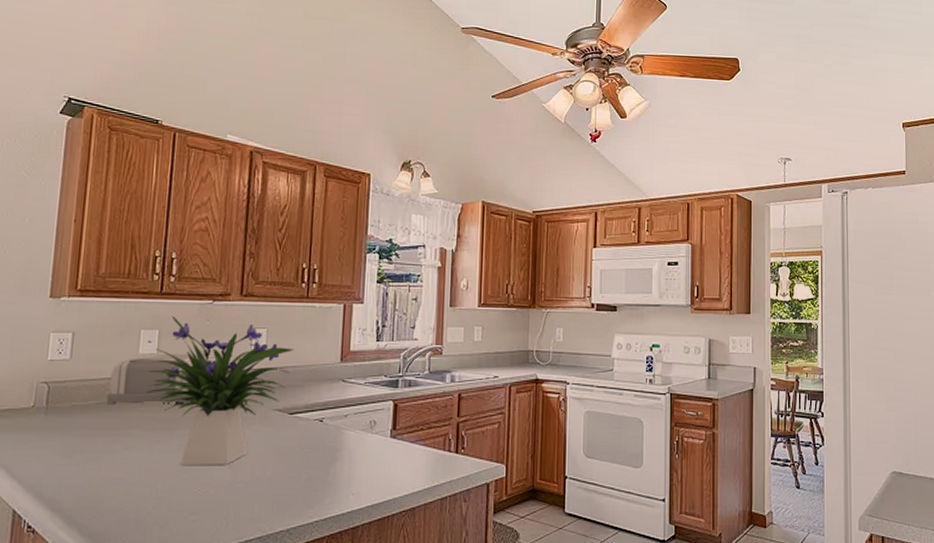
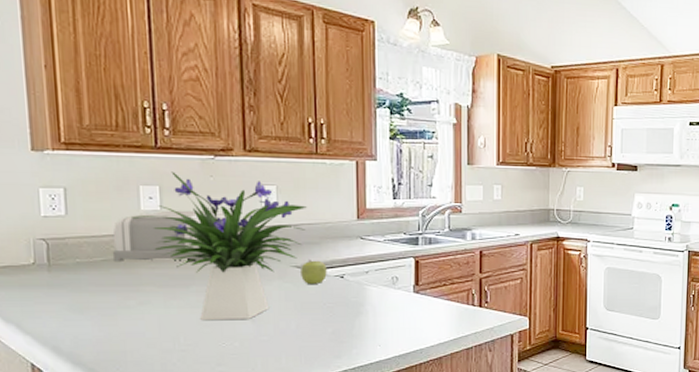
fruit: none [281,402,307,429] -> present [301,259,327,285]

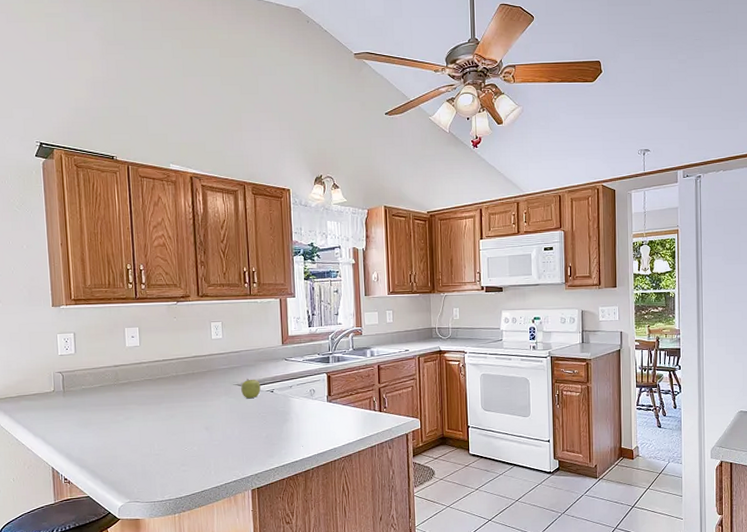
toaster: present [112,210,240,263] -> none [106,344,196,388]
flower arrangement: present [130,171,307,321] -> none [119,316,244,431]

